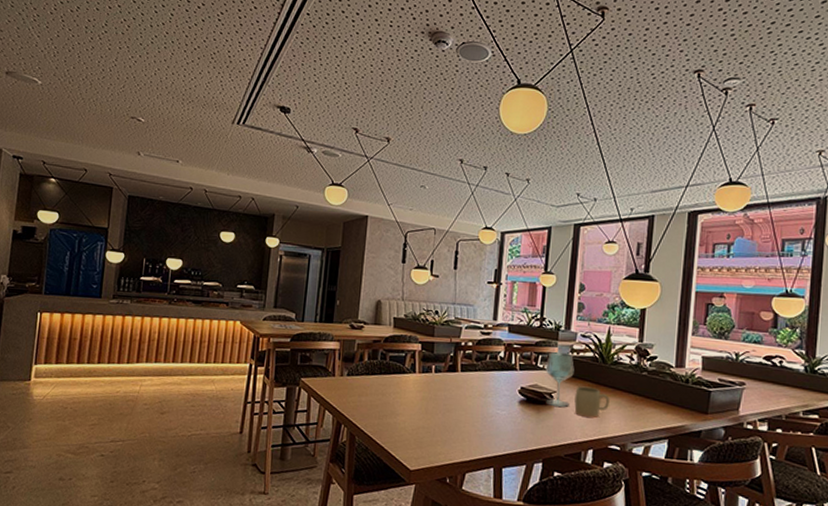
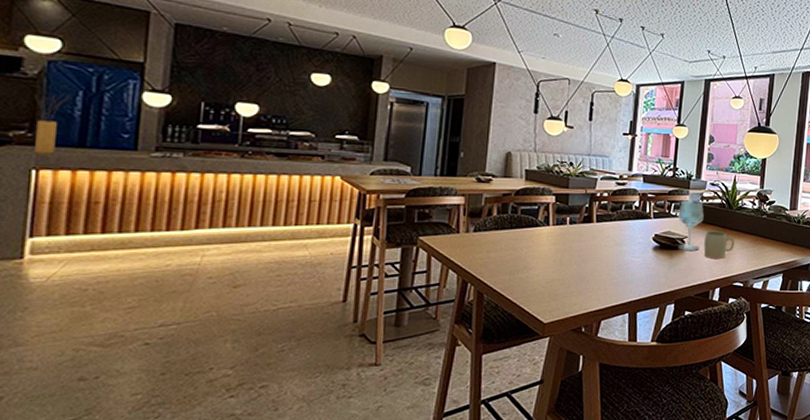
vase: none [40,254,63,301] -> present [33,94,71,155]

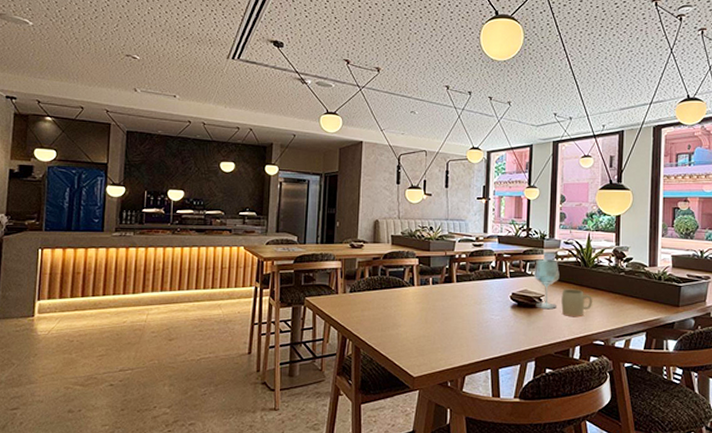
vase: present [33,94,71,155] -> none [39,191,62,238]

